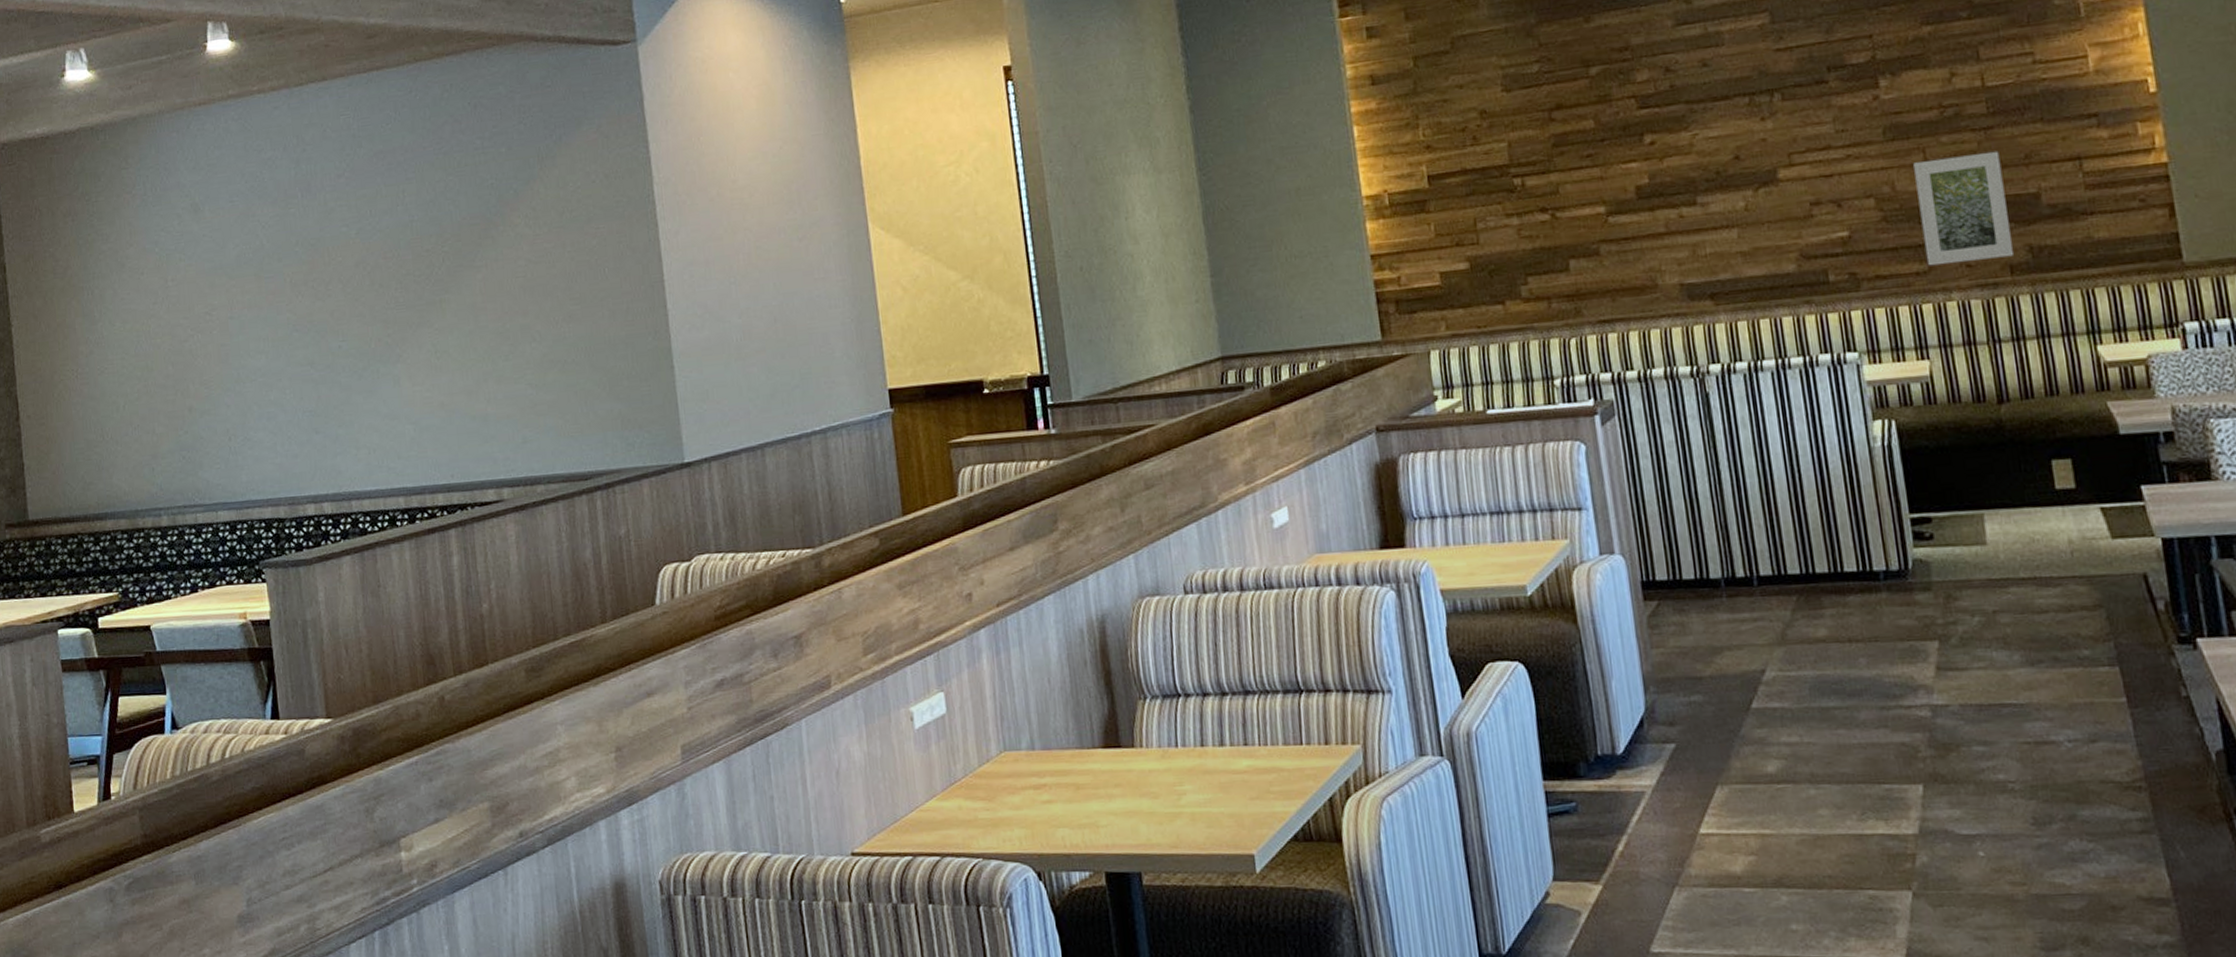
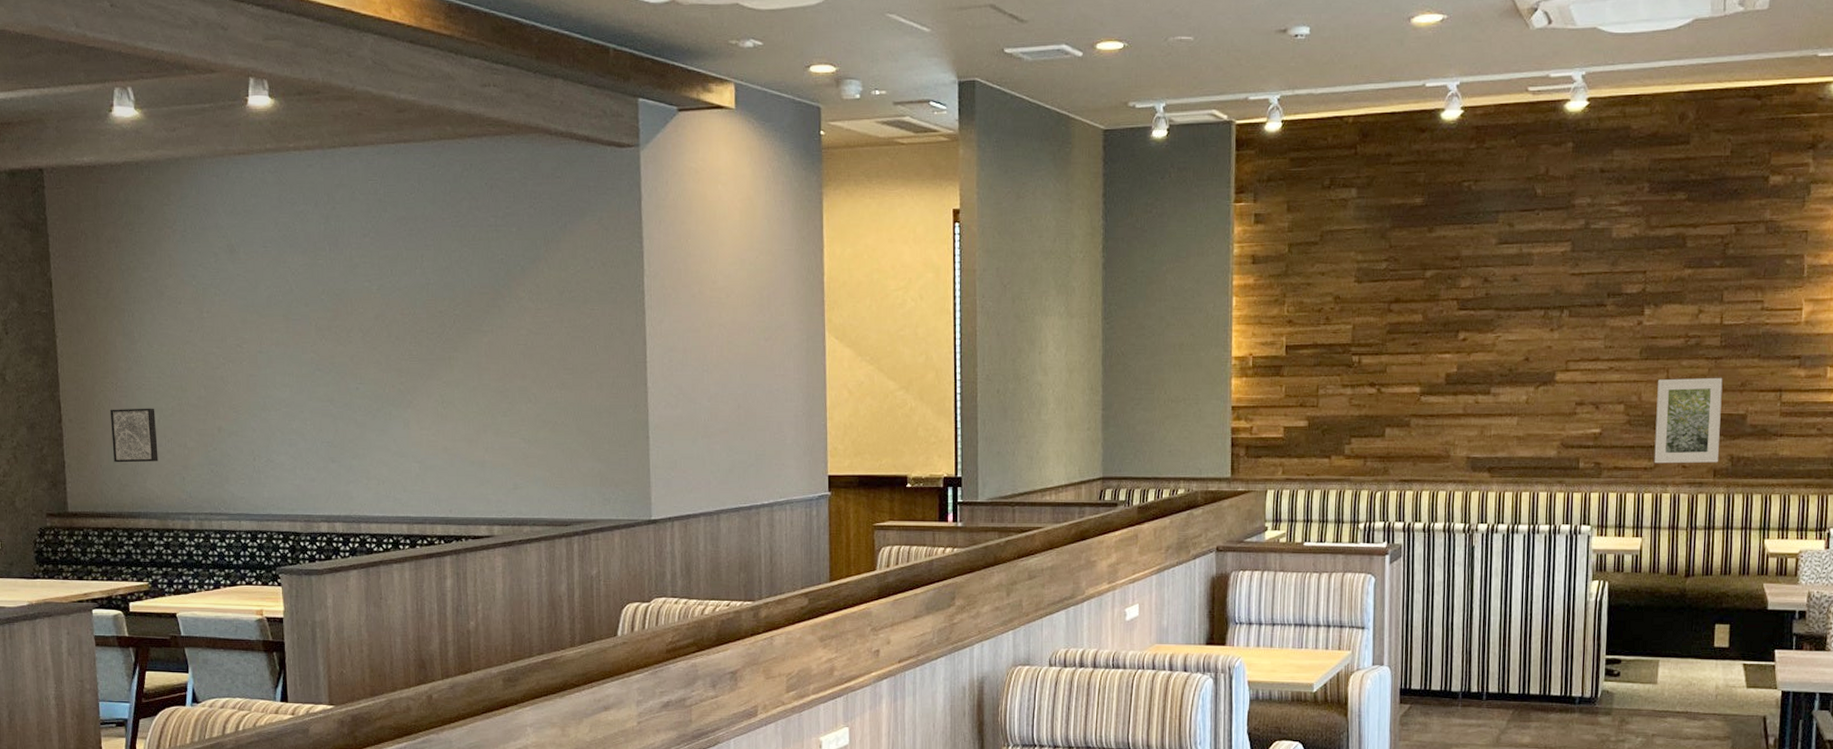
wall art: none [70,393,125,459] -> present [109,408,158,463]

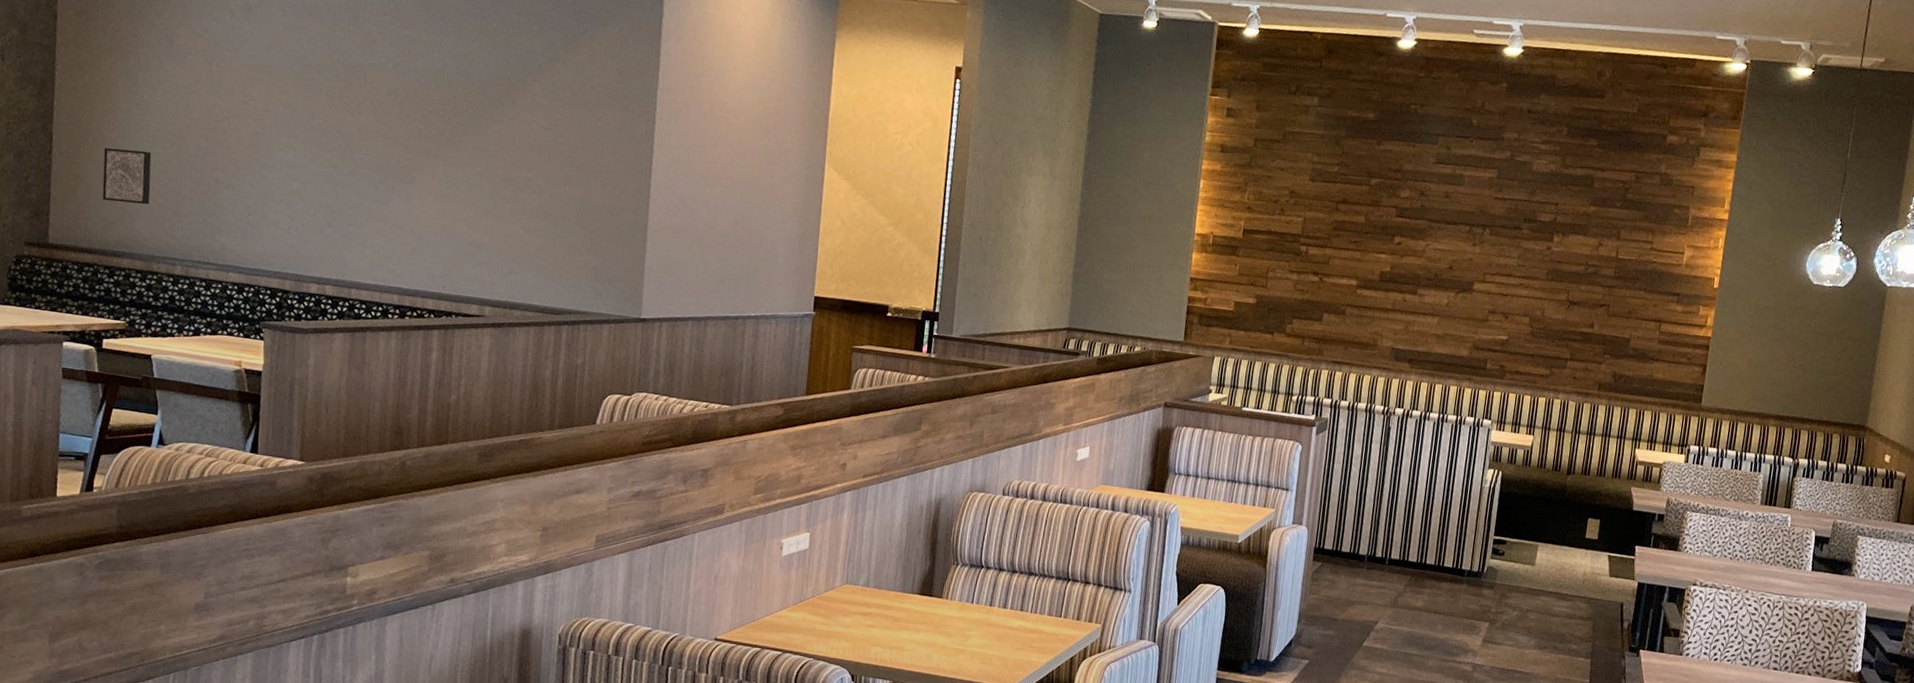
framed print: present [1654,377,1723,464] -> none [1549,299,1614,378]

